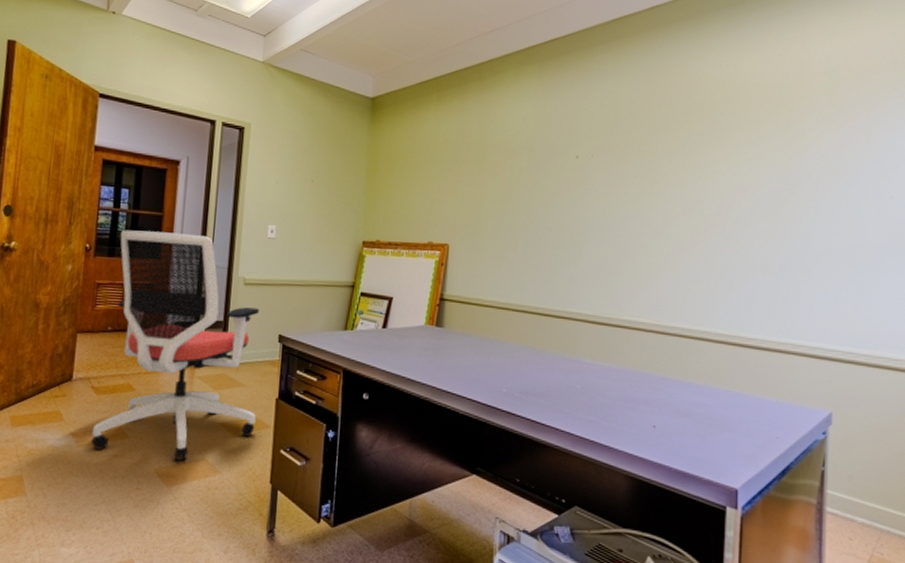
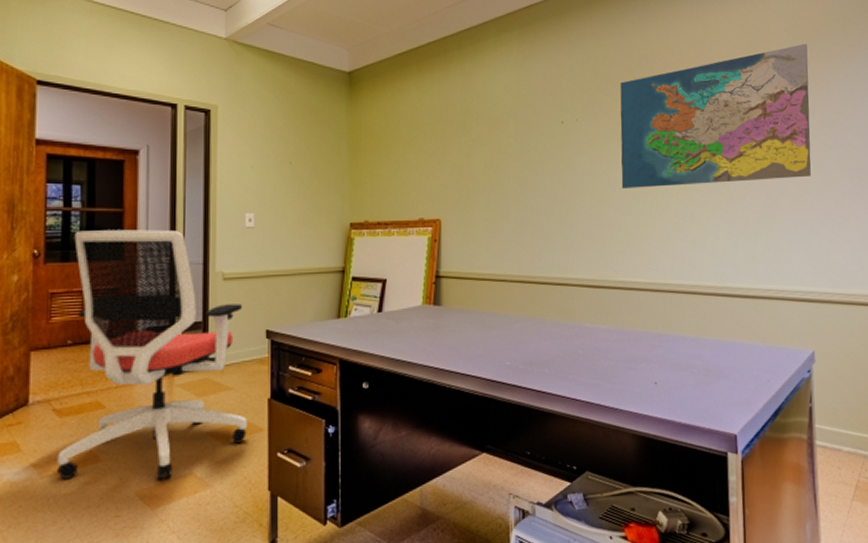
map: none [634,88,849,229] -> present [620,43,811,189]

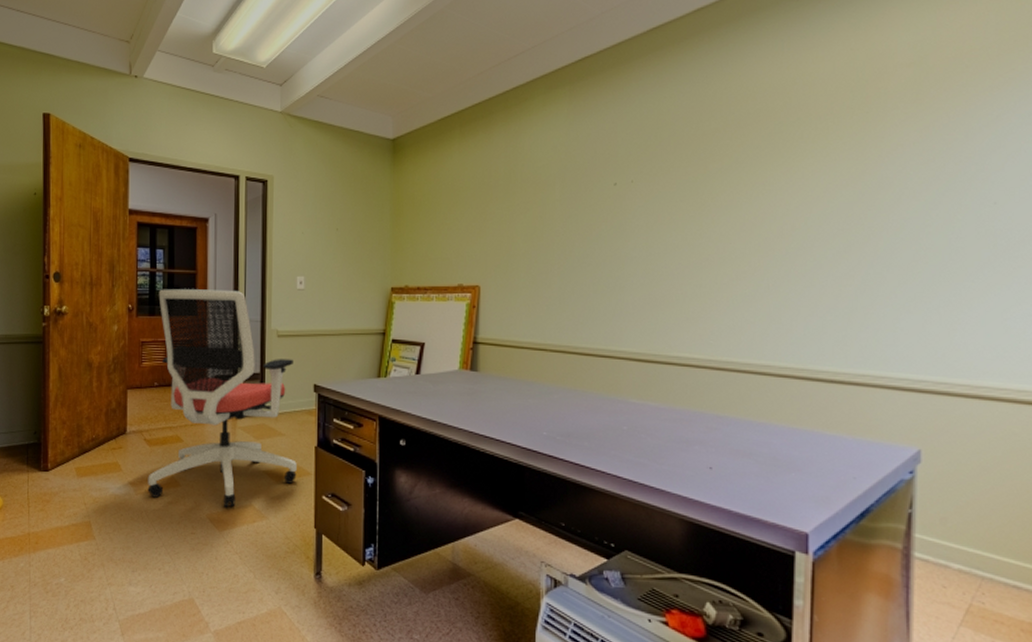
map: present [620,43,811,189] -> none [681,79,941,257]

